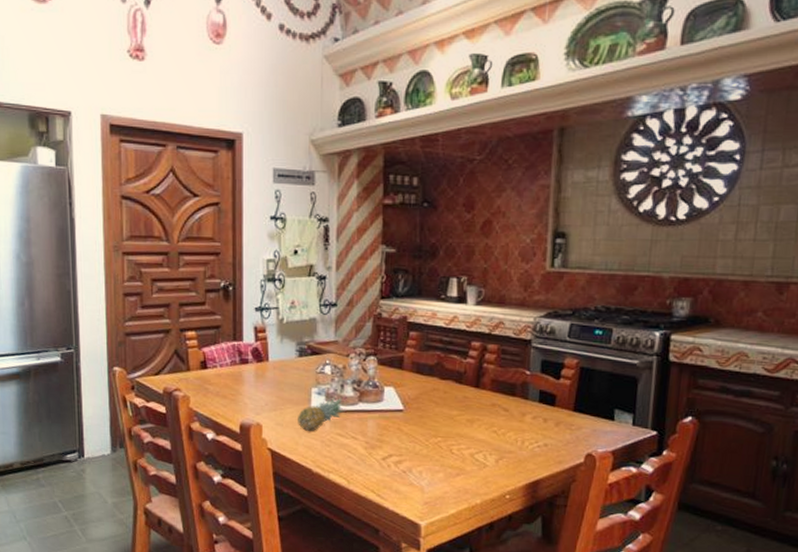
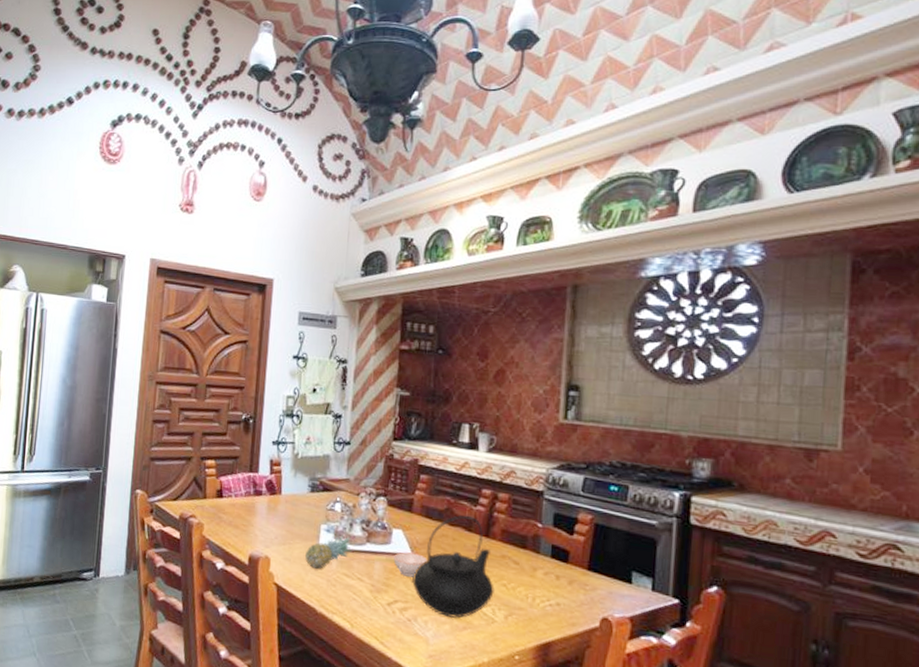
teacup: none [386,408,420,432] -> present [393,552,428,577]
teapot: none [406,368,485,466] -> present [412,515,494,618]

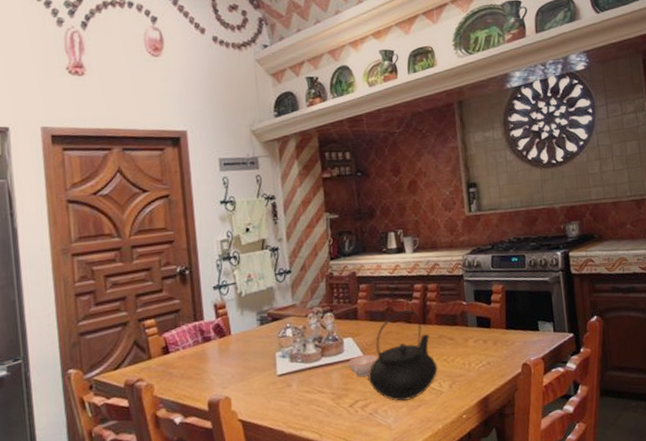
fruit: present [305,535,353,569] -> none [265,356,310,395]

